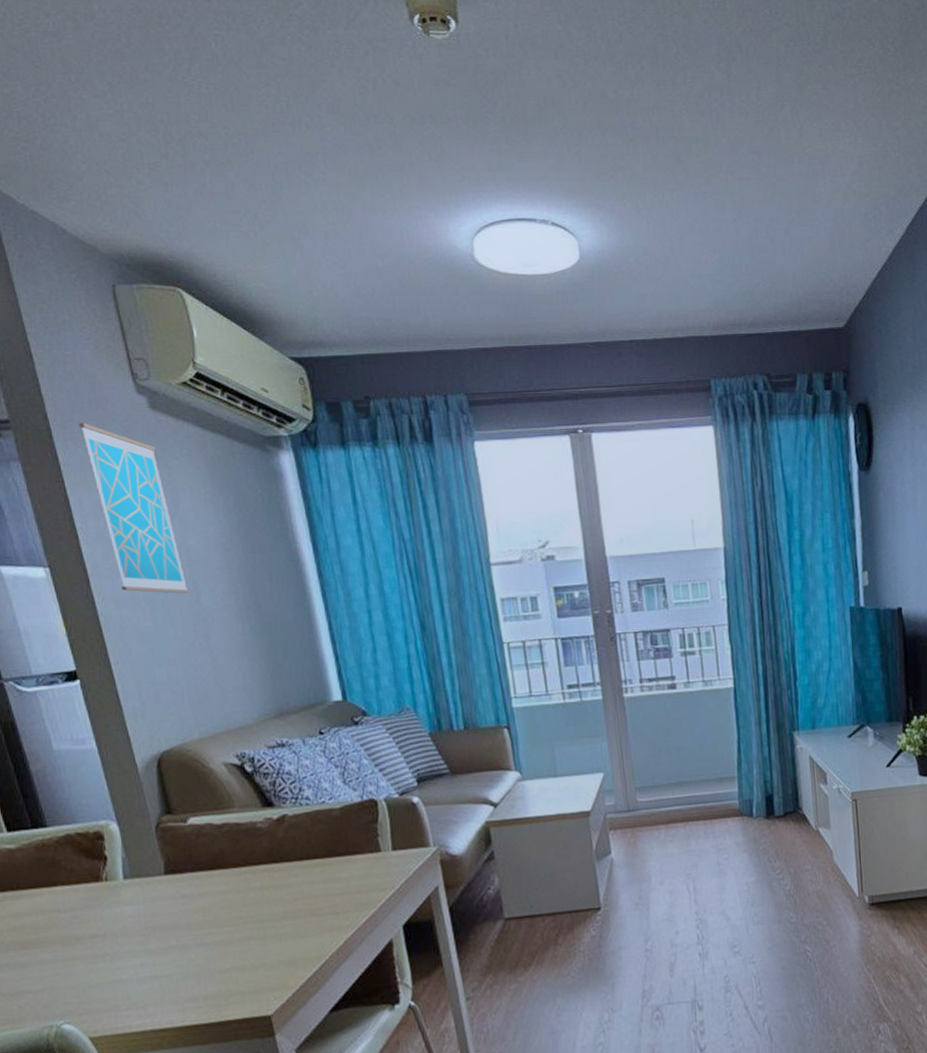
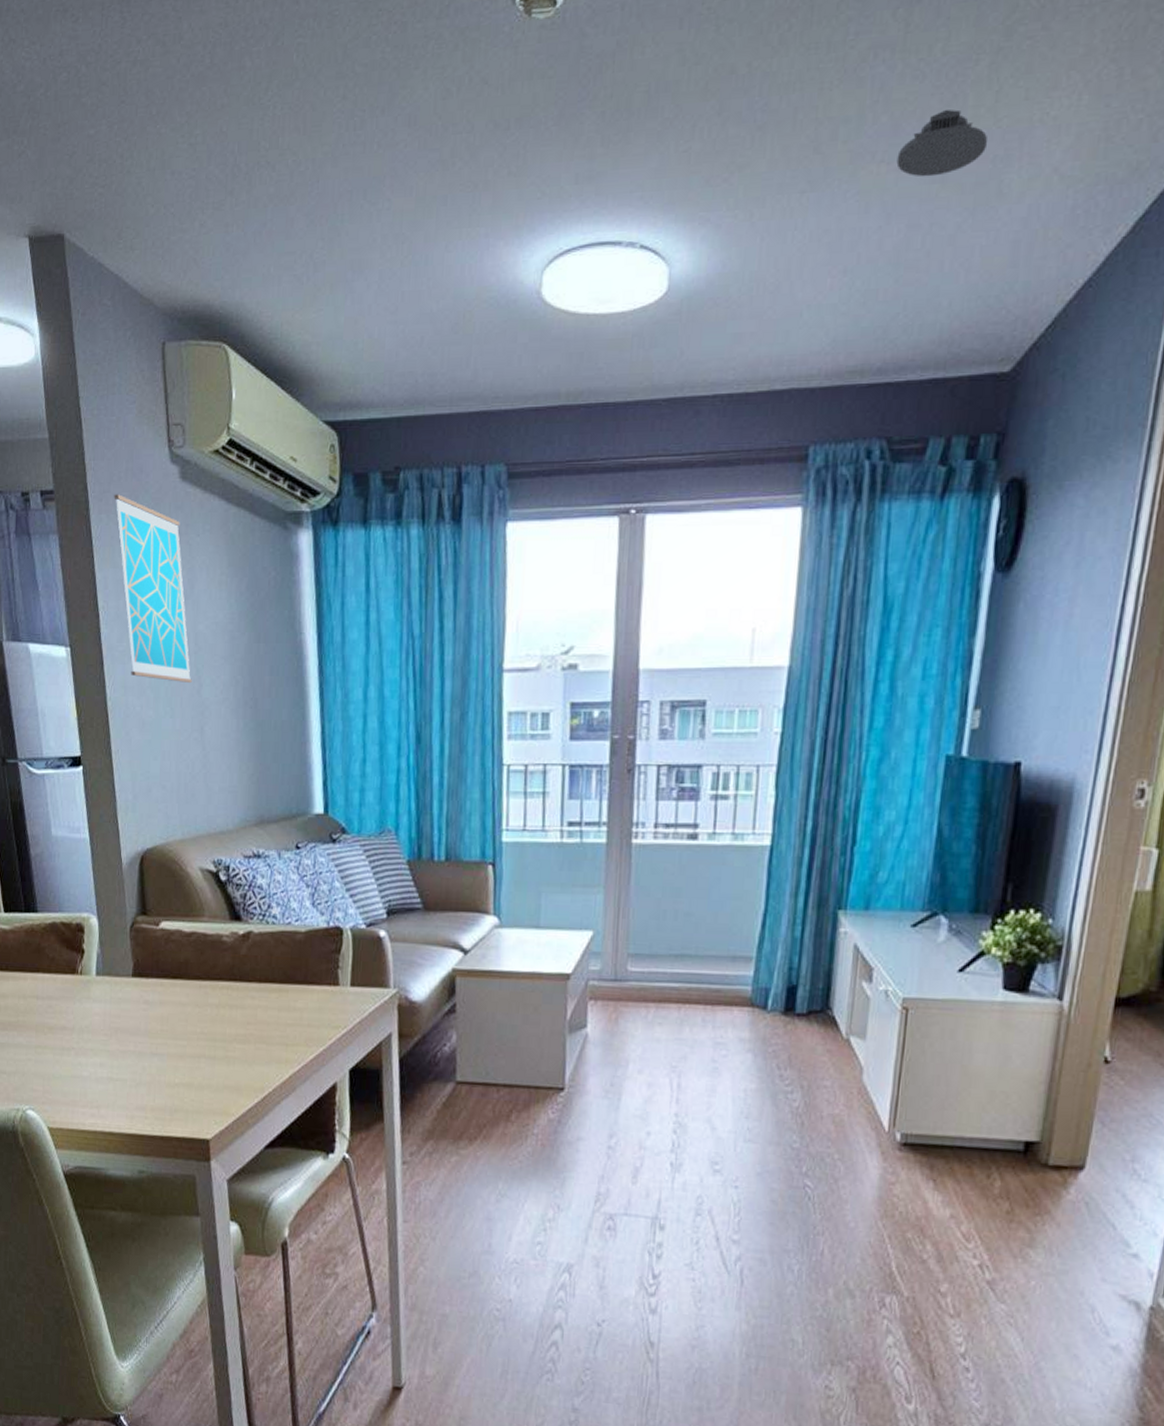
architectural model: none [738,139,799,185] -> present [896,109,987,177]

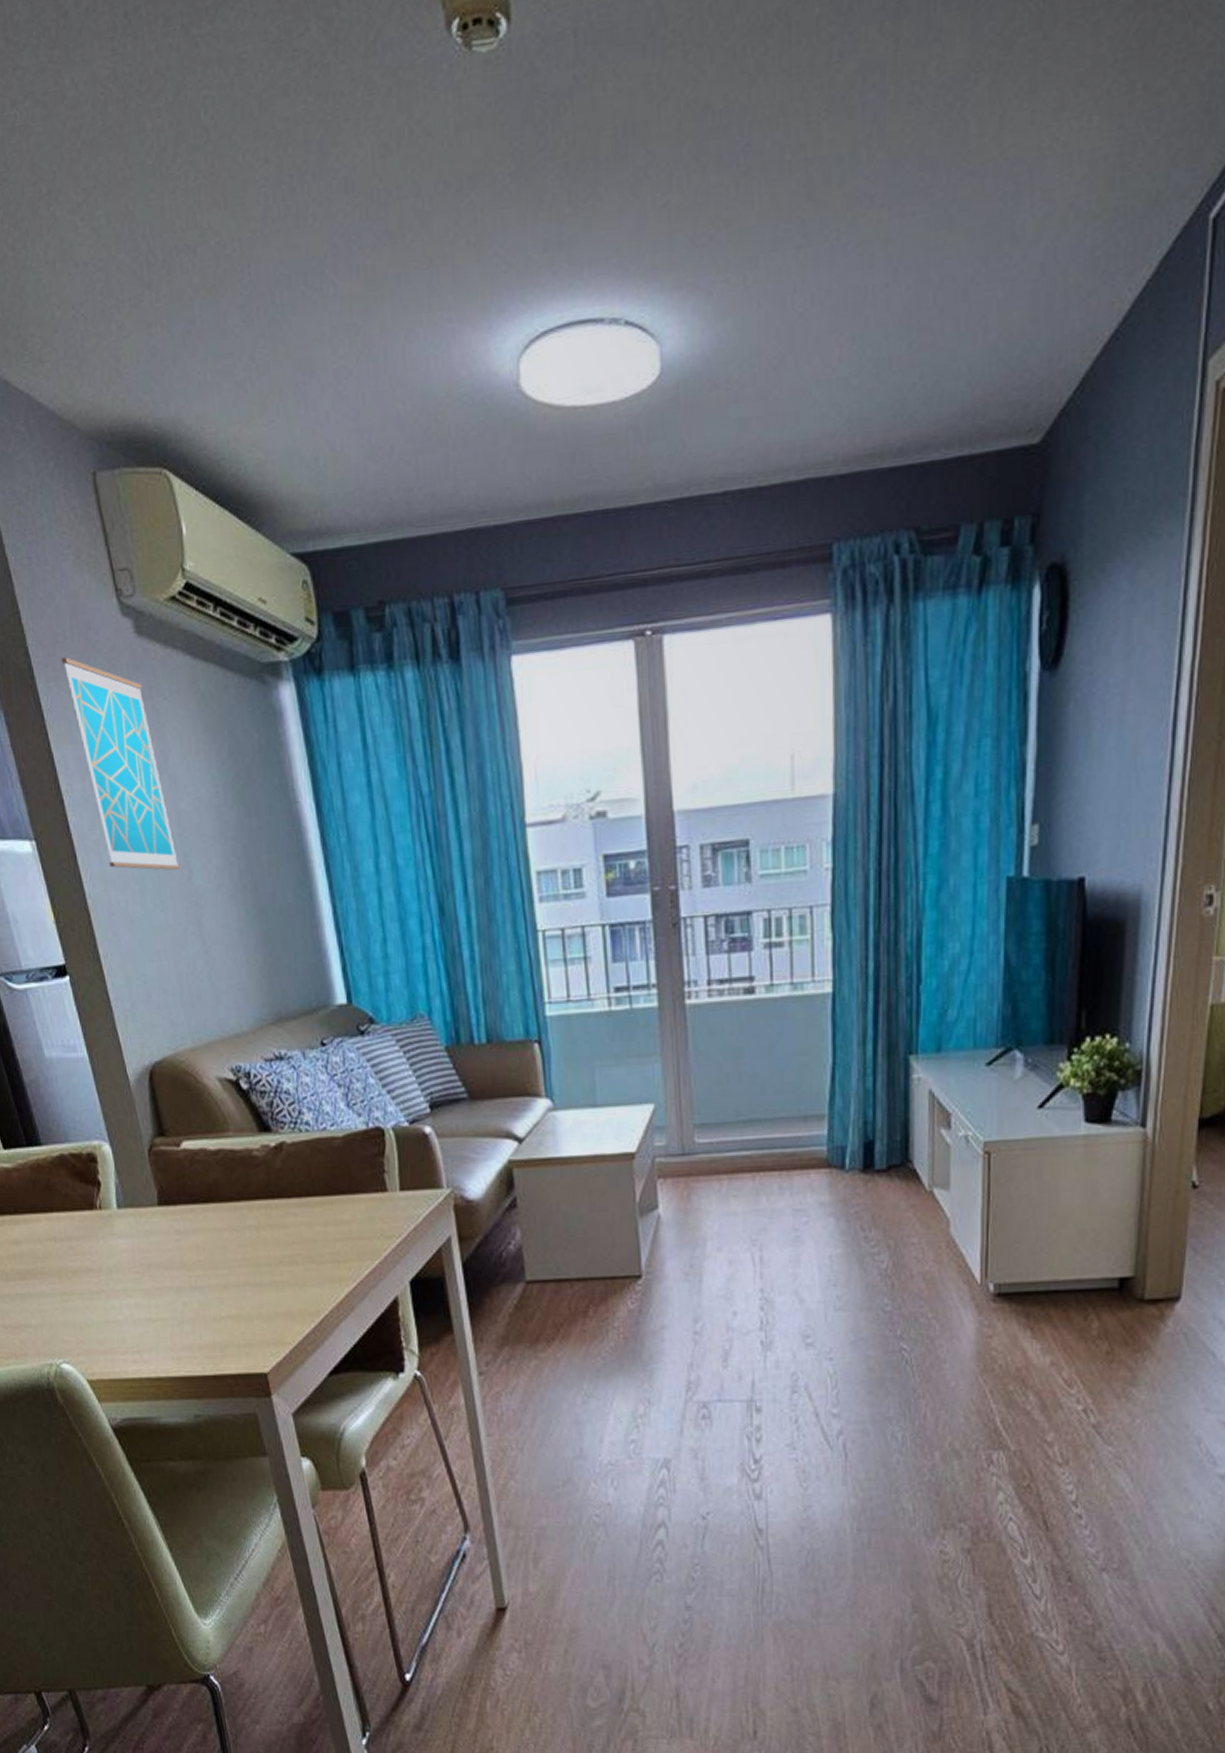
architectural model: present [896,109,987,177] -> none [898,140,994,223]

